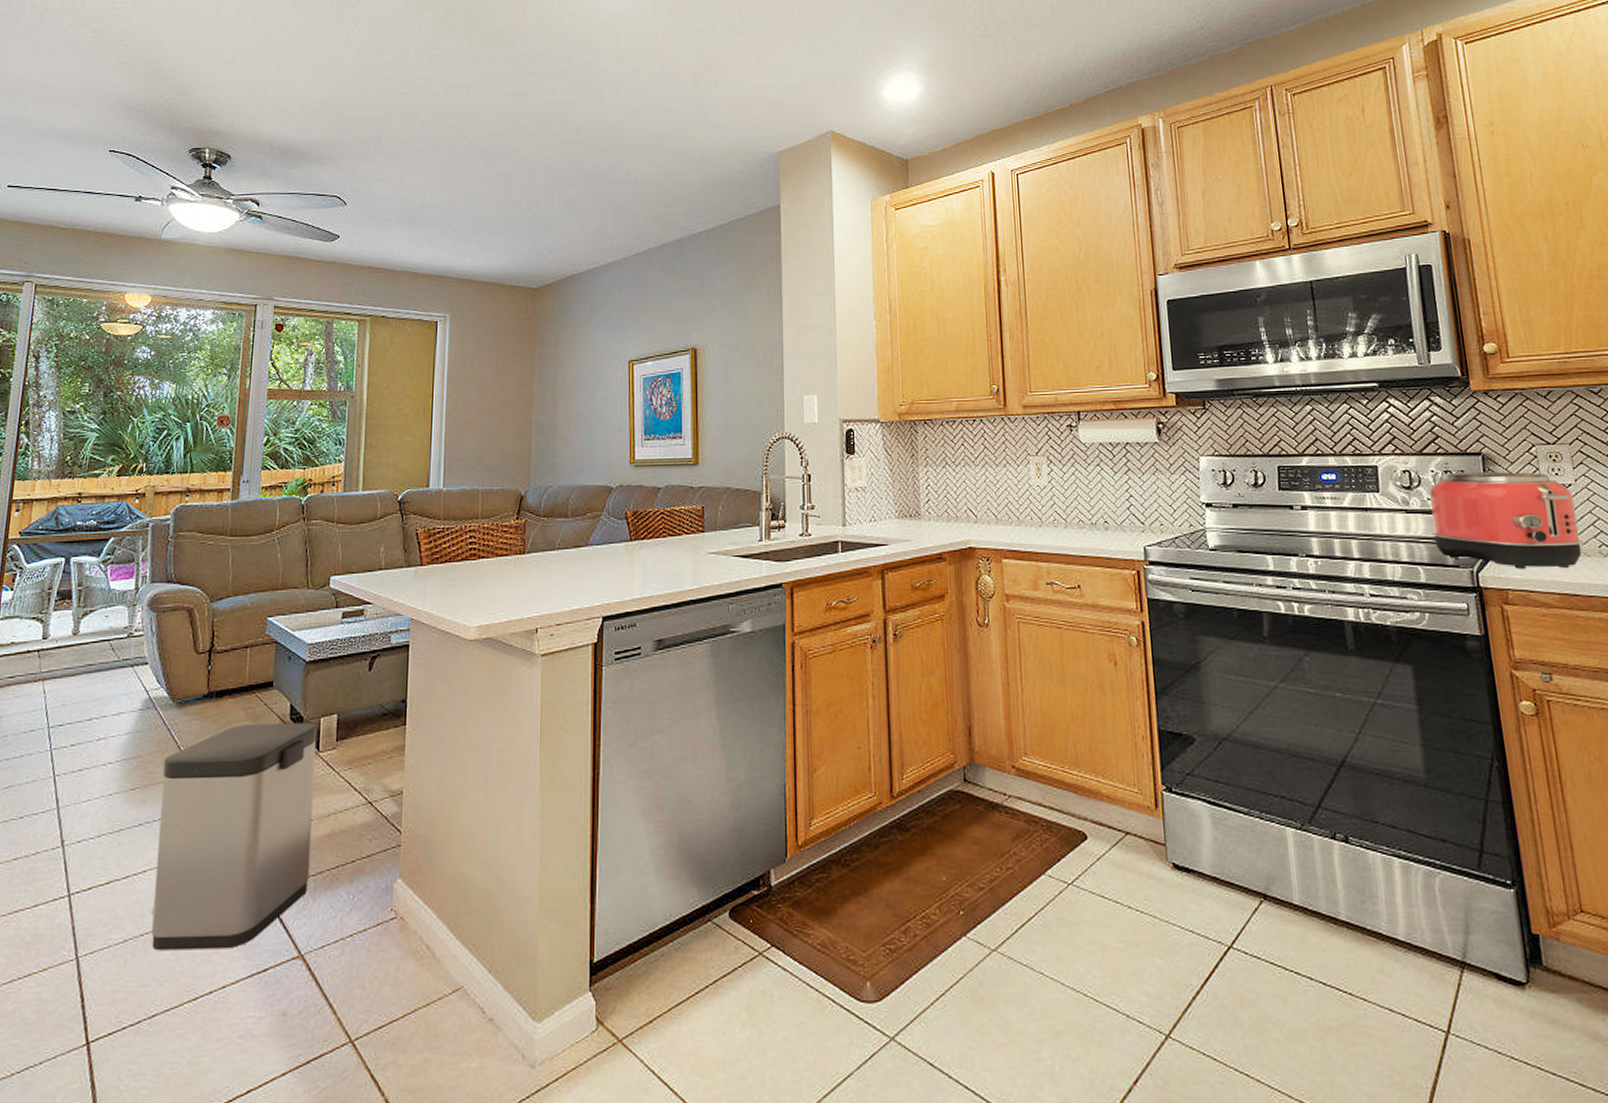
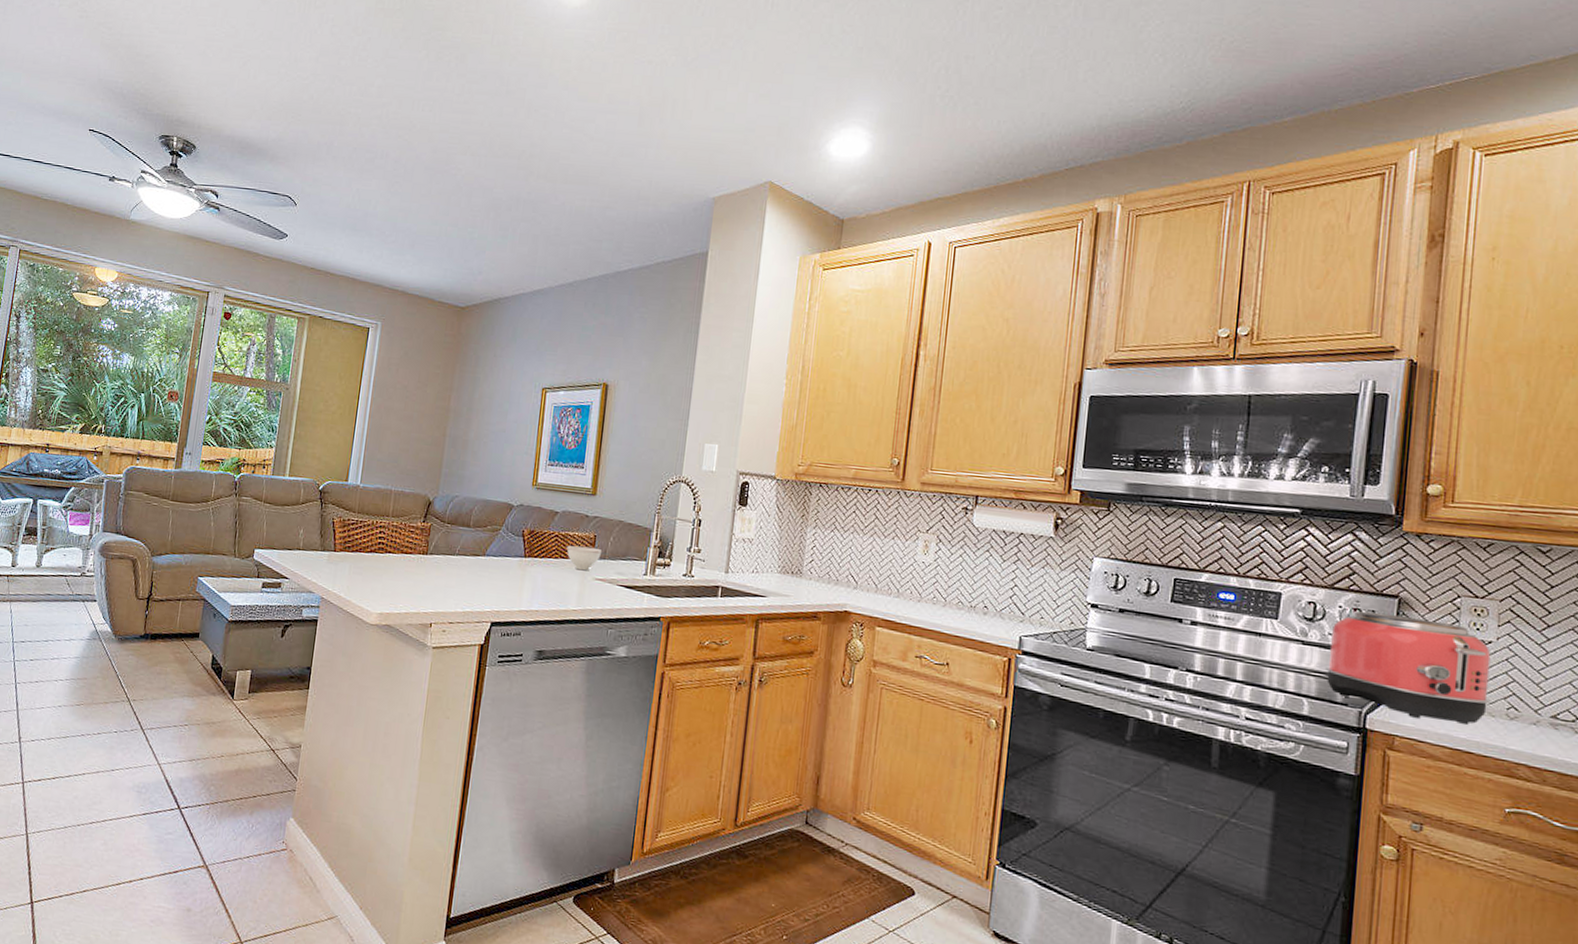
pedal bin: present [151,722,318,951] -> none [86,665,234,849]
bowl: none [674,519,713,546] -> present [566,545,603,571]

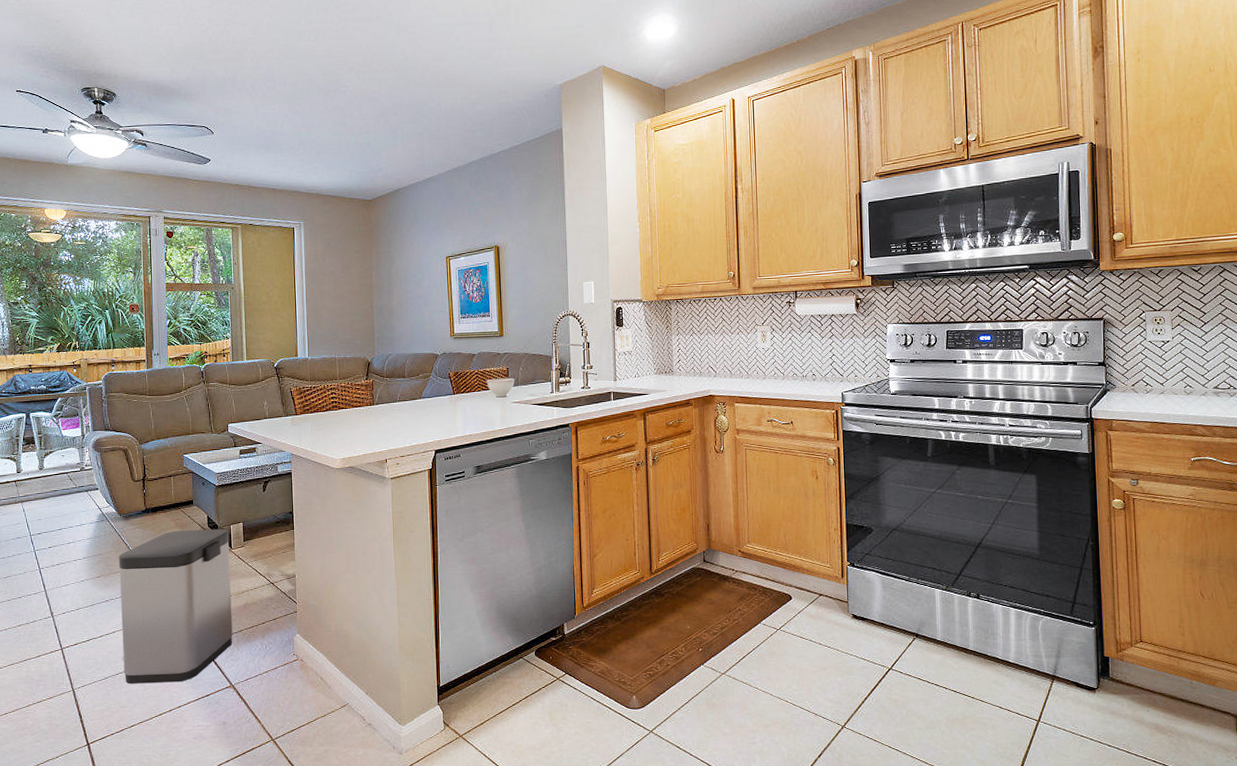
pedal bin: none [86,665,234,849] -> present [118,528,233,684]
toaster: present [1324,611,1491,726] -> none [1059,332,1173,405]

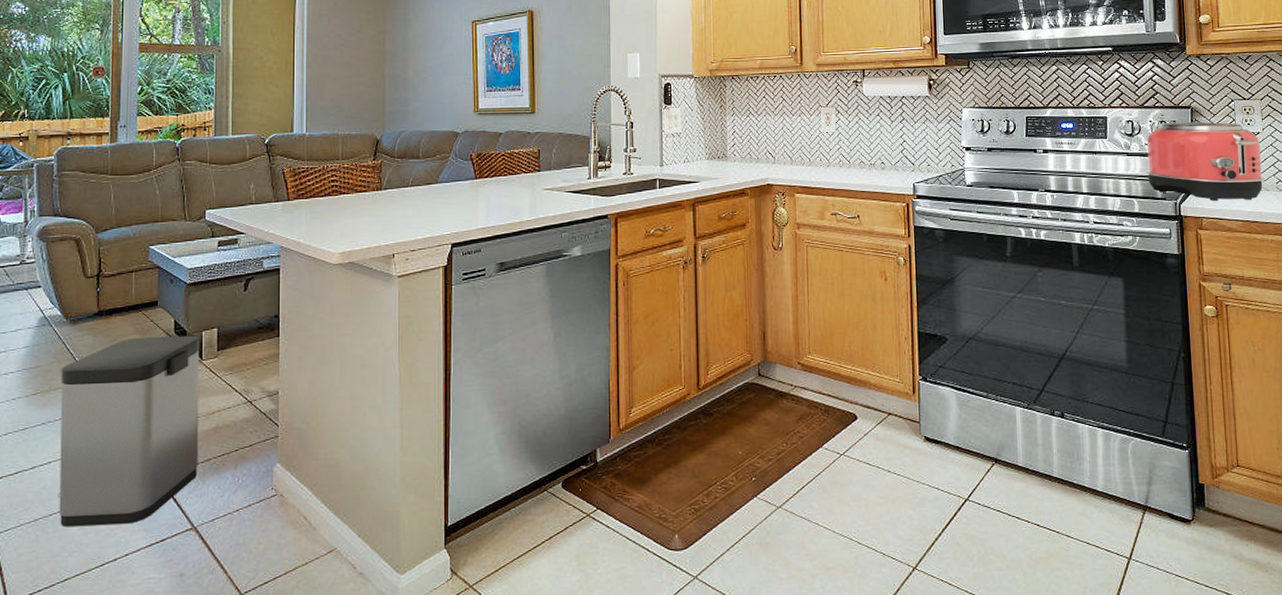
bowl: present [486,377,515,398] -> none [514,161,548,184]
toaster: none [1059,332,1173,405] -> present [1146,121,1265,202]

